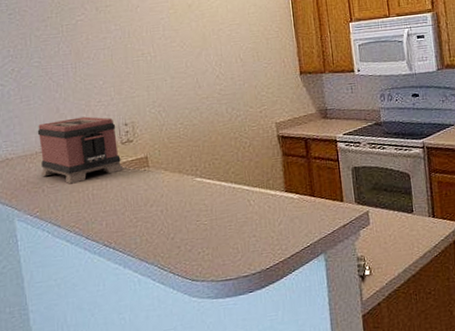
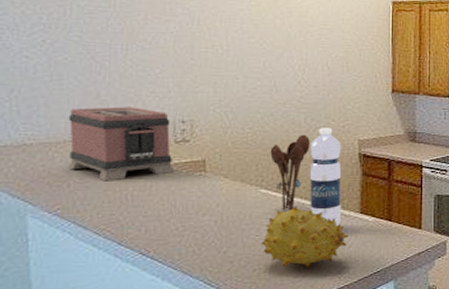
utensil holder: none [200,123,234,196] -> present [270,134,310,211]
fruit: none [201,191,278,249] -> present [260,206,349,268]
water bottle: none [233,114,269,206] -> present [310,128,342,227]

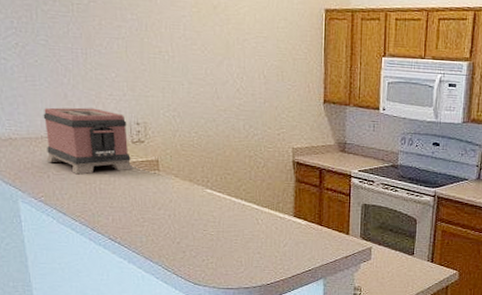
fruit: present [260,206,349,268] -> none [207,207,284,262]
utensil holder: present [270,134,310,211] -> none [214,140,248,210]
water bottle: present [310,128,342,227] -> none [248,135,277,227]

